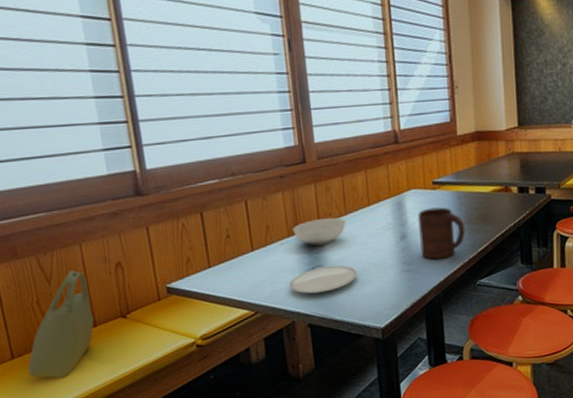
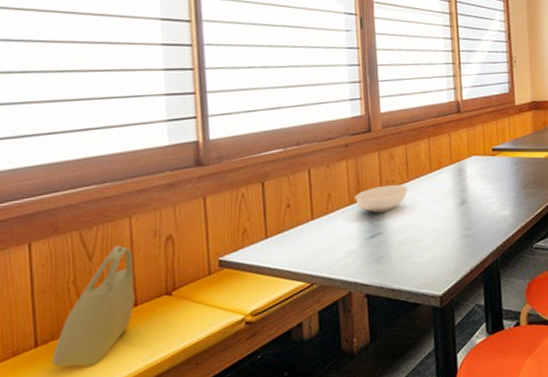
plate: present [289,265,357,294] -> none [348,232,417,263]
cup: present [417,207,466,260] -> none [477,172,523,225]

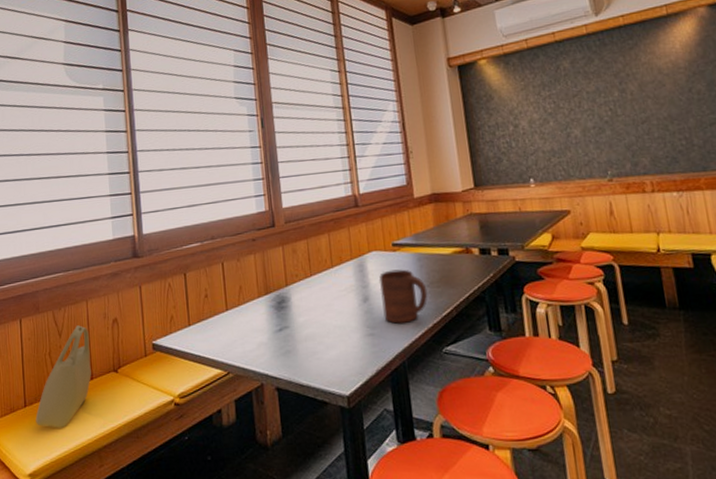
bowl: present [355,184,408,213] -> none [263,279,311,307]
cup: none [477,172,523,225] -> present [378,269,428,325]

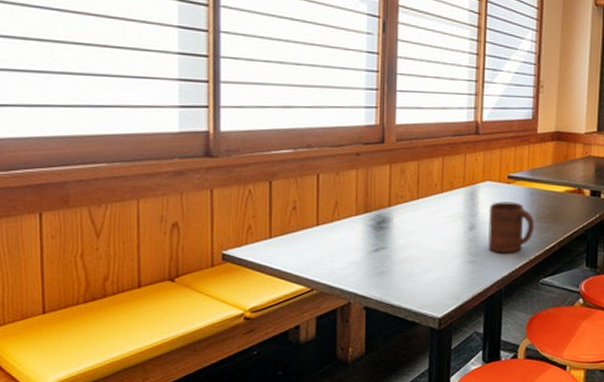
handbag: present [35,325,91,428] -> none [58,226,139,338]

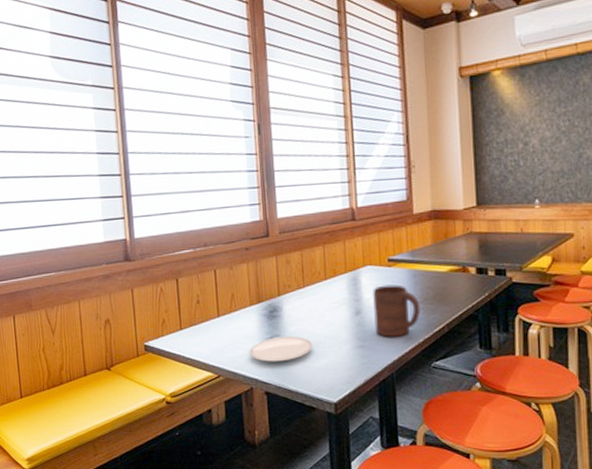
plate: none [351,248,421,275] -> present [250,336,313,362]

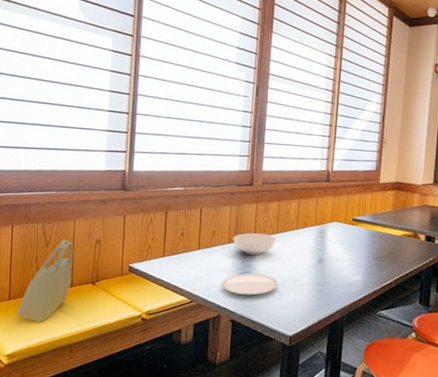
handbag: none [31,324,85,419] -> present [17,239,73,322]
bowl: none [255,290,304,315] -> present [233,233,276,255]
cup: present [372,284,421,338] -> none [333,240,375,287]

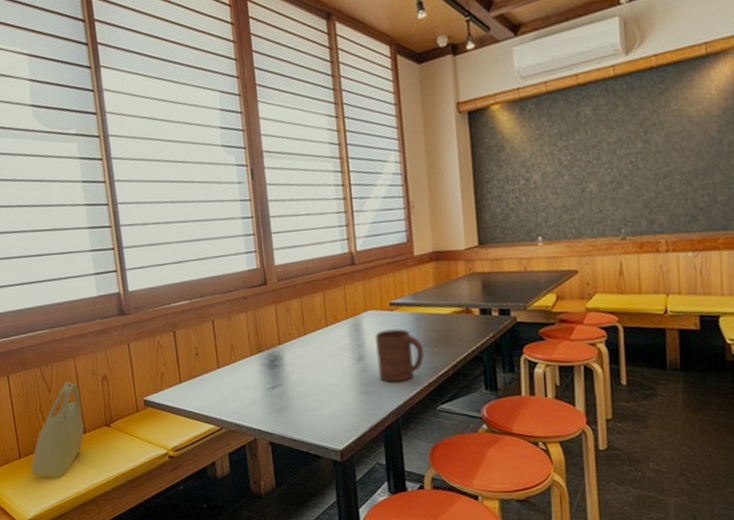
plate: present [222,273,278,296] -> none [252,384,316,412]
bowl: present [233,233,276,255] -> none [255,338,305,365]
cup: none [333,240,375,287] -> present [374,329,425,383]

